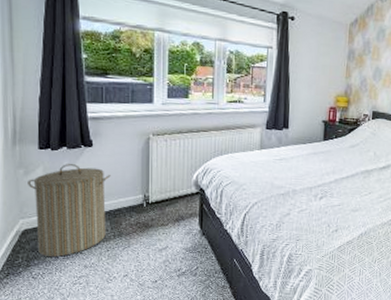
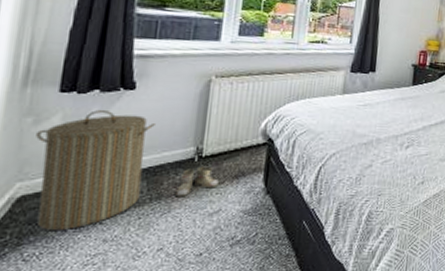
boots: none [132,210,164,236] -> present [175,166,219,197]

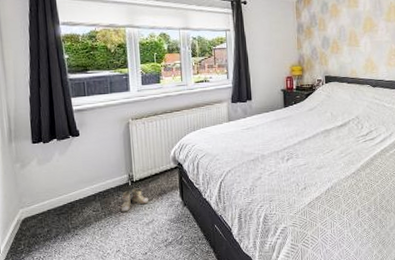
laundry hamper: present [36,110,155,230] -> none [24,154,98,241]

